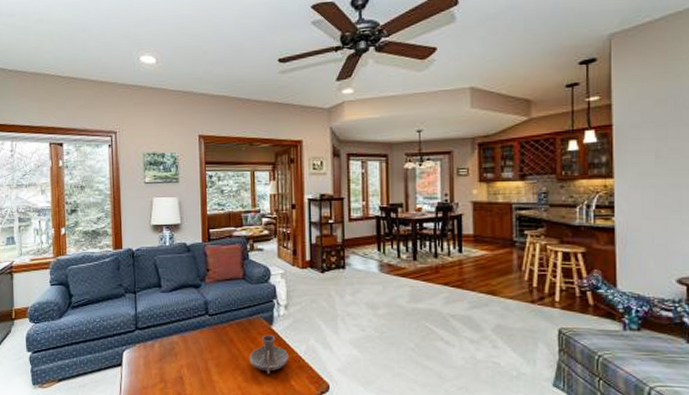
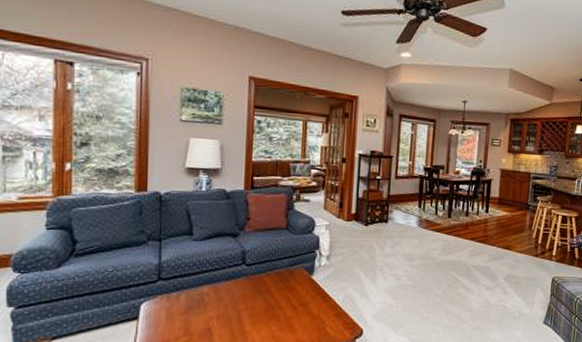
candle holder: present [249,335,290,374] -> none [285,284,327,322]

